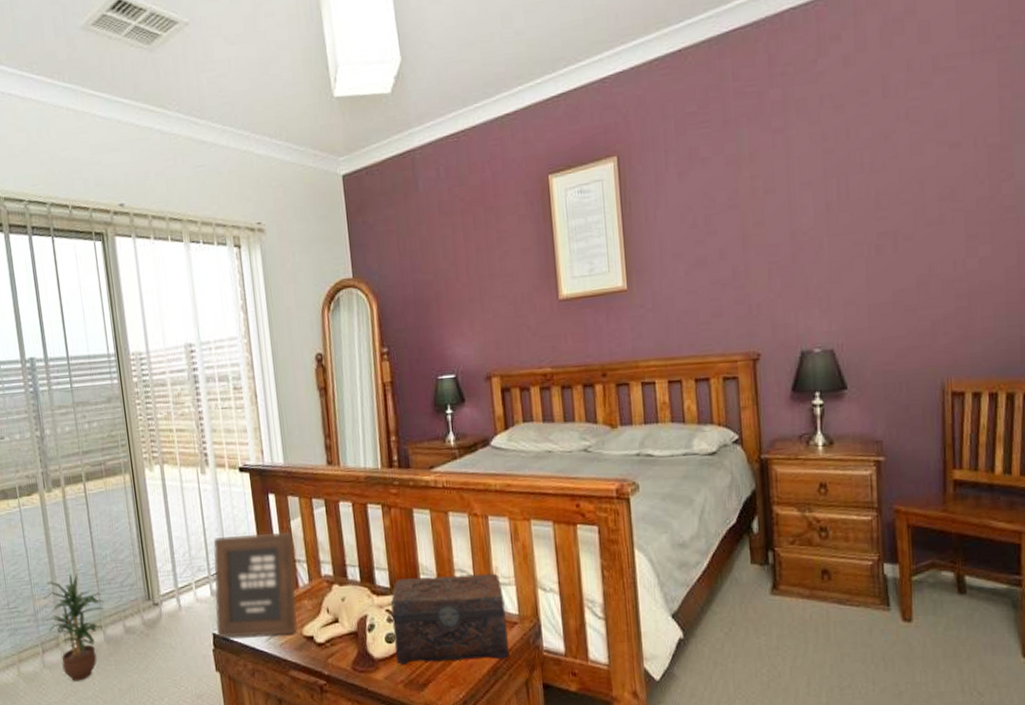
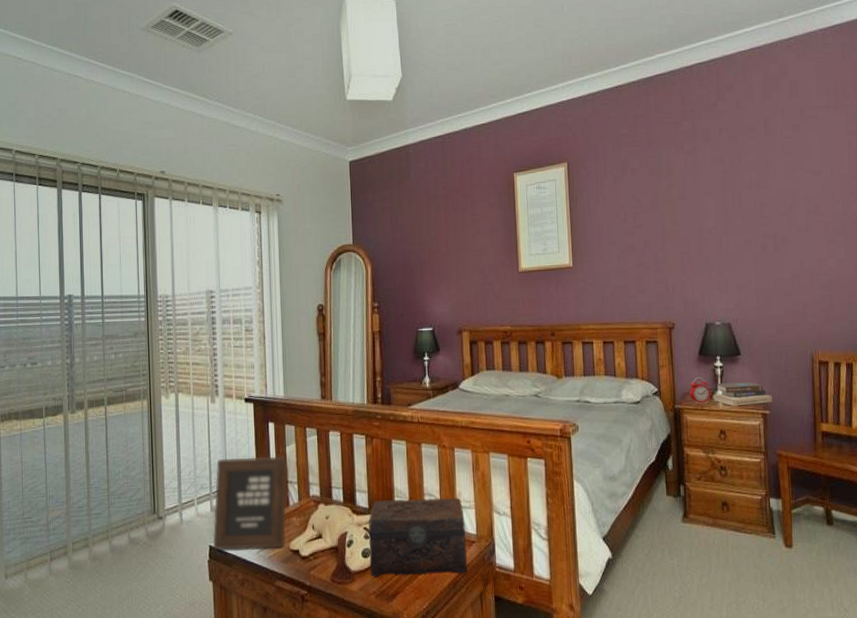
potted plant: present [43,574,105,681] -> none [54,488,114,588]
alarm clock: none [779,418,808,453] -> present [689,376,711,405]
books: none [811,422,888,454] -> present [713,382,772,407]

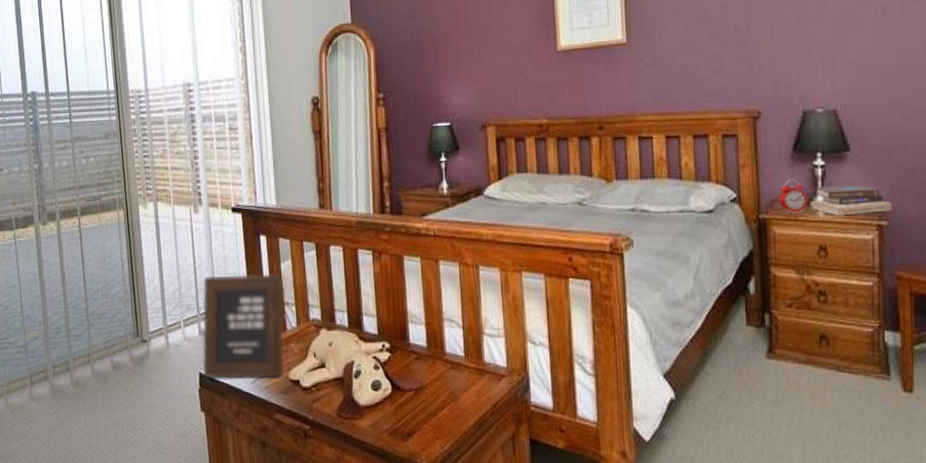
decorative box: present [368,498,467,577] -> none [378,324,496,413]

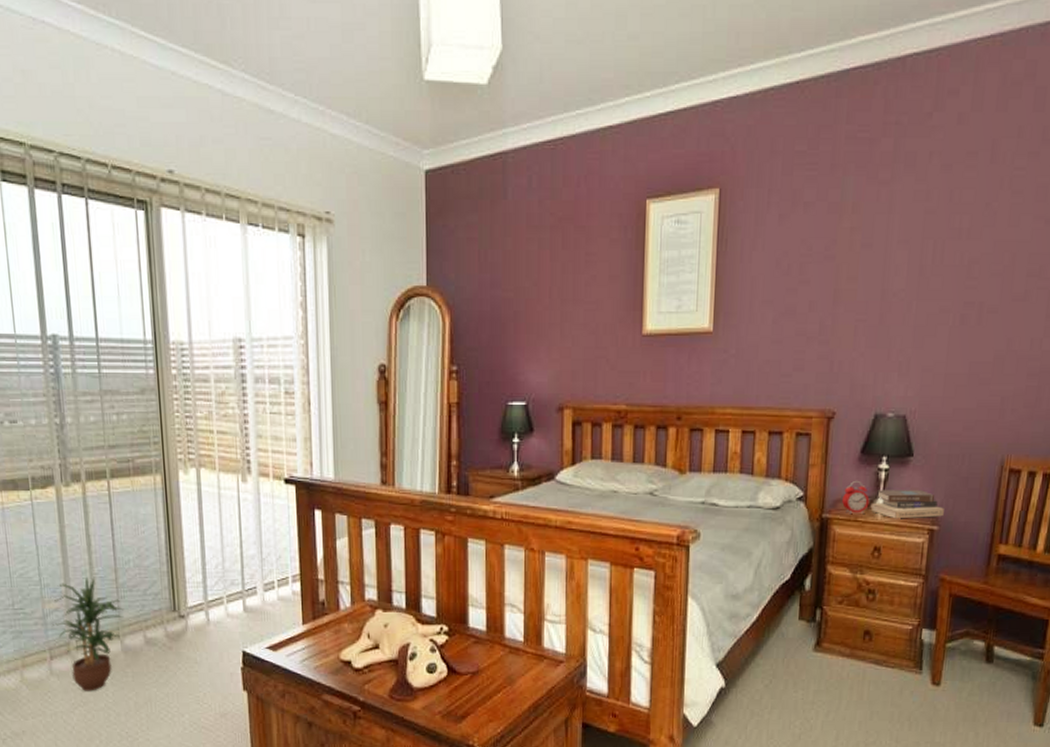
potted plant: none [33,307,94,415] -> present [53,578,125,691]
picture frame: present [202,275,285,378] -> none [246,550,338,657]

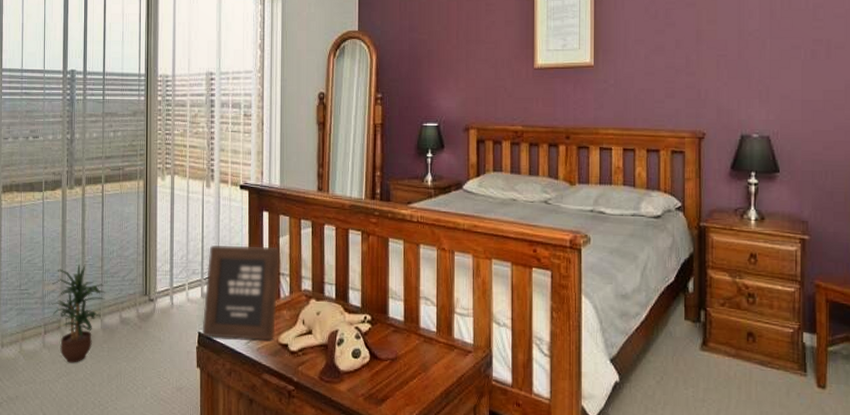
picture frame: none [246,550,338,657] -> present [202,244,281,340]
alarm clock: present [842,480,870,515] -> none [717,193,742,224]
books: present [871,490,944,519] -> none [745,202,813,229]

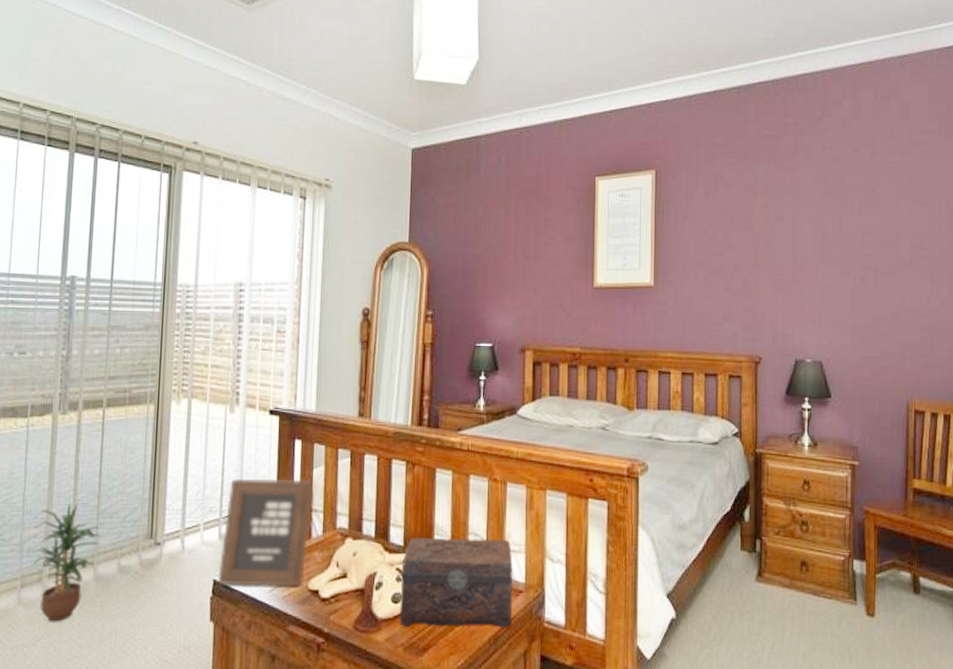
decorative box: none [359,300,462,384] -> present [399,538,513,628]

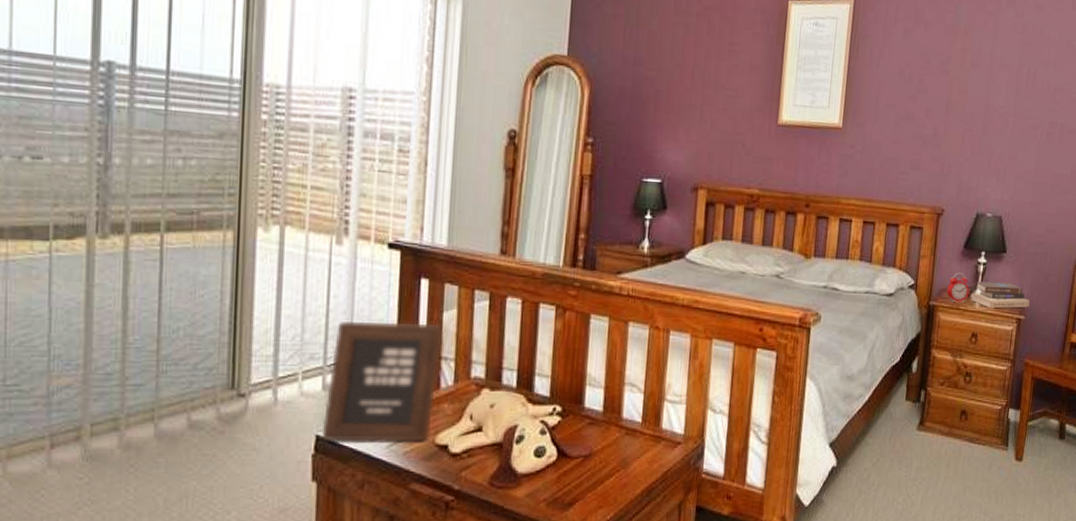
potted plant: present [29,504,102,622] -> none [60,348,165,487]
decorative box: present [399,538,513,628] -> none [542,388,672,481]
alarm clock: none [773,418,796,450] -> present [947,272,970,303]
books: none [799,428,862,455] -> present [971,281,1030,309]

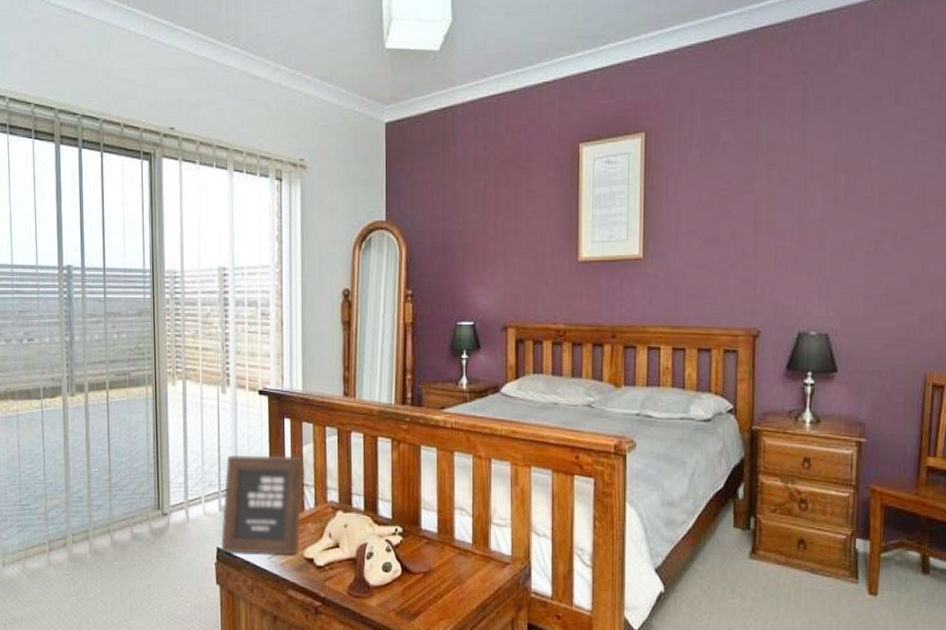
alarm clock: present [947,272,970,303] -> none [771,394,797,427]
books: present [971,281,1030,309] -> none [799,404,871,432]

